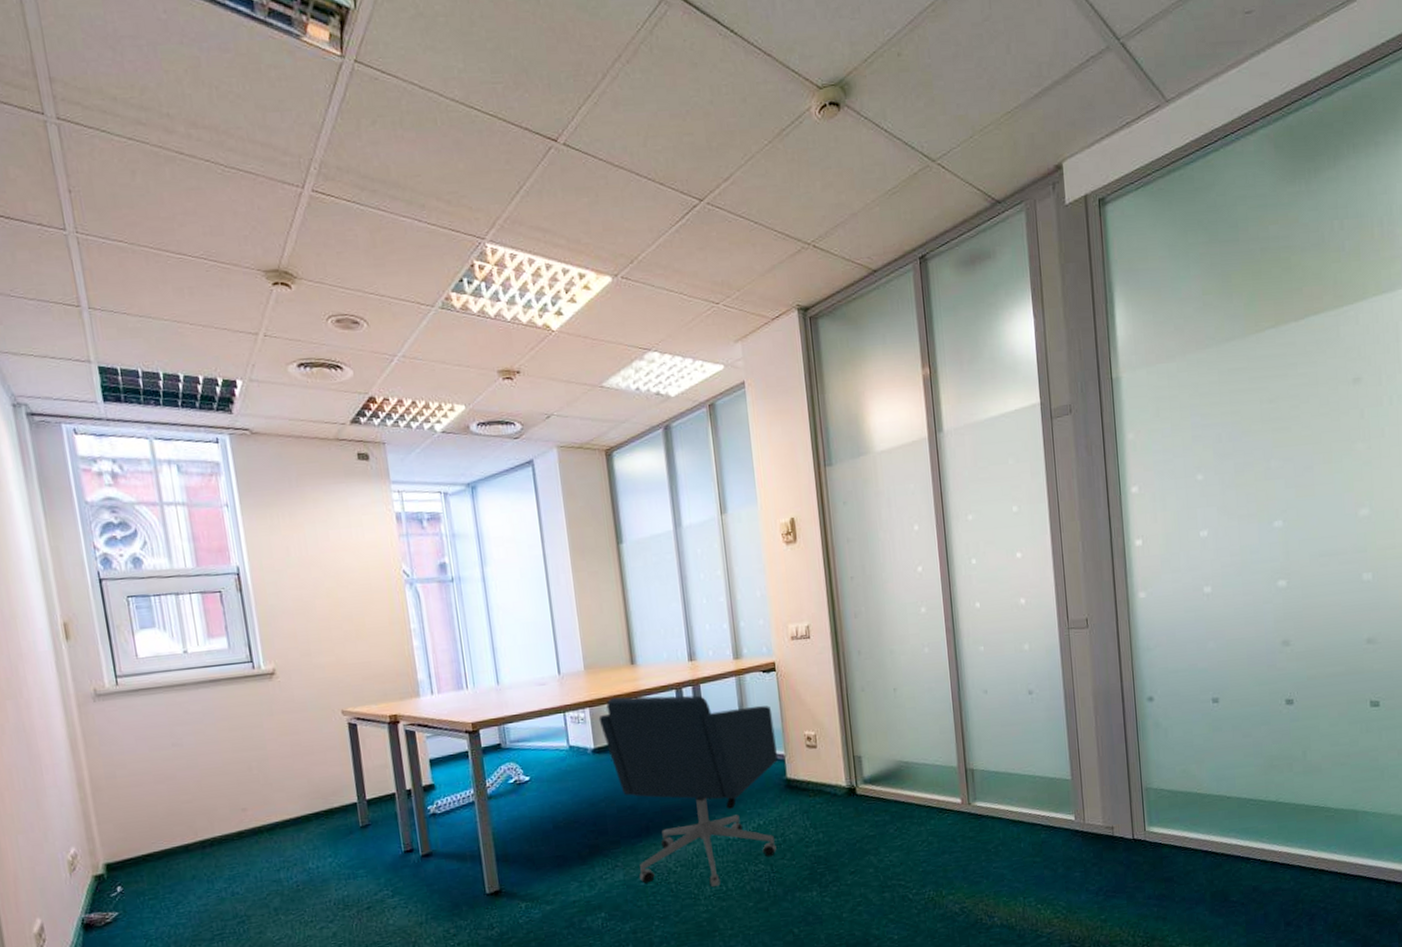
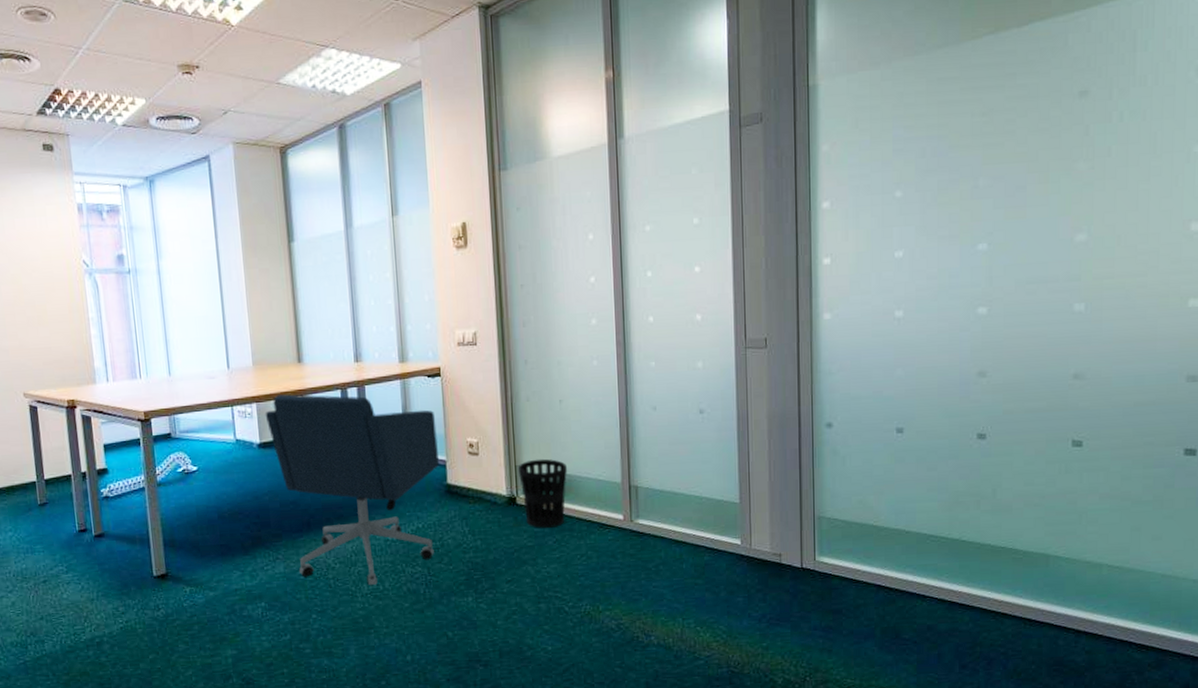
wastebasket: none [856,747,905,817] -> present [517,458,567,528]

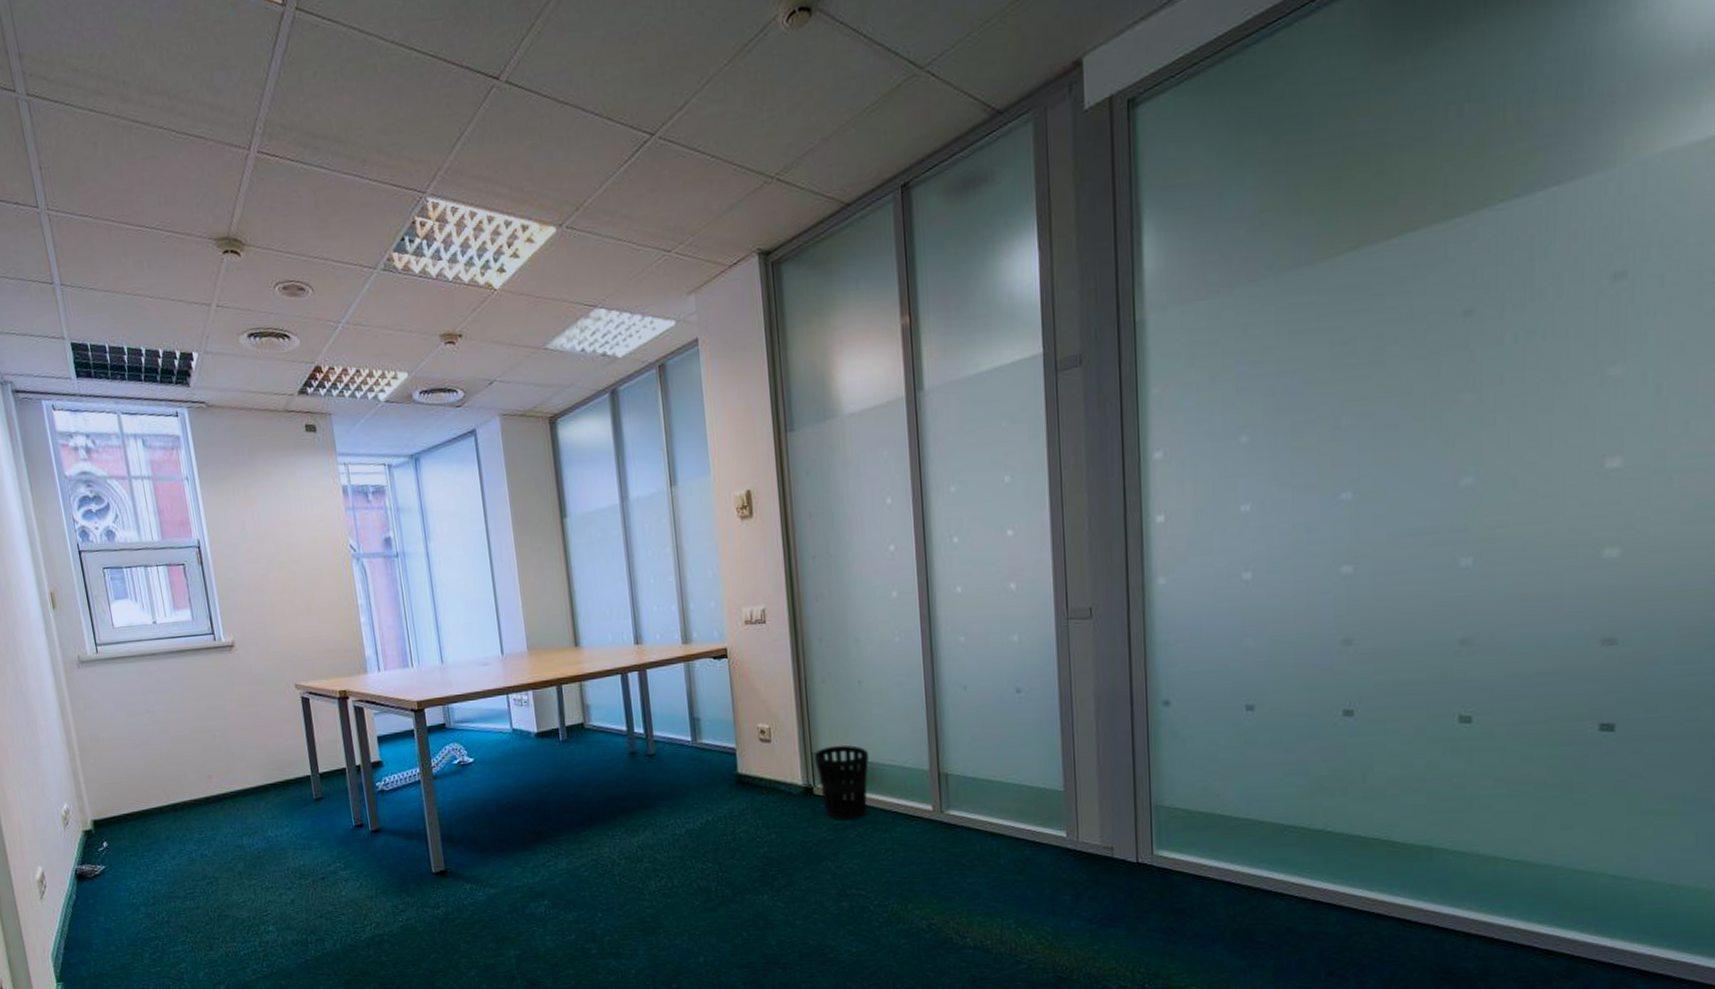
office chair: present [265,394,440,586] -> none [541,680,729,883]

